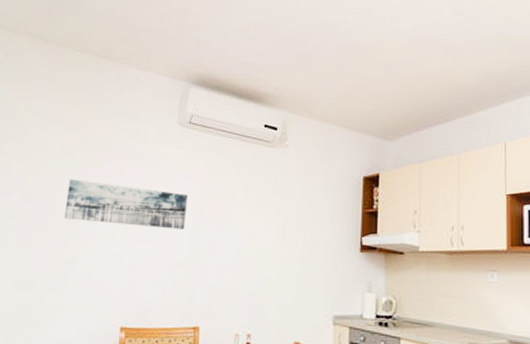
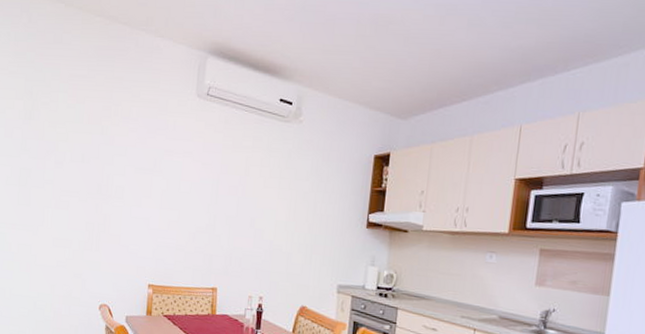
wall art: present [64,179,188,229] -> none [94,147,206,199]

